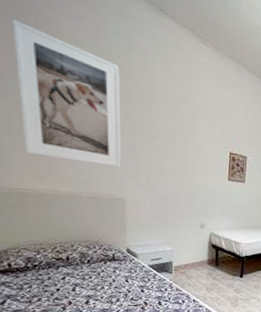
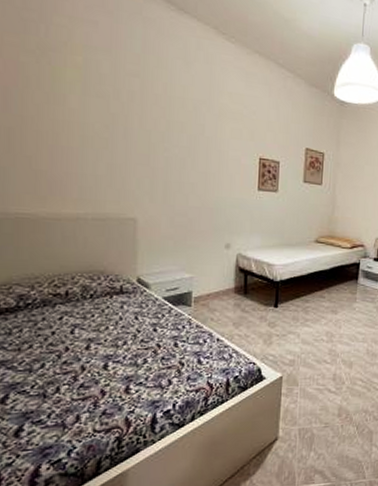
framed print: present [12,18,122,167] -> none [19,29,135,182]

